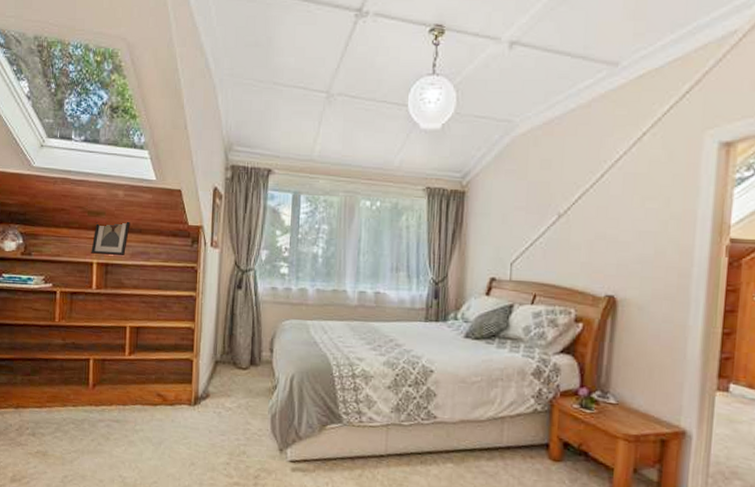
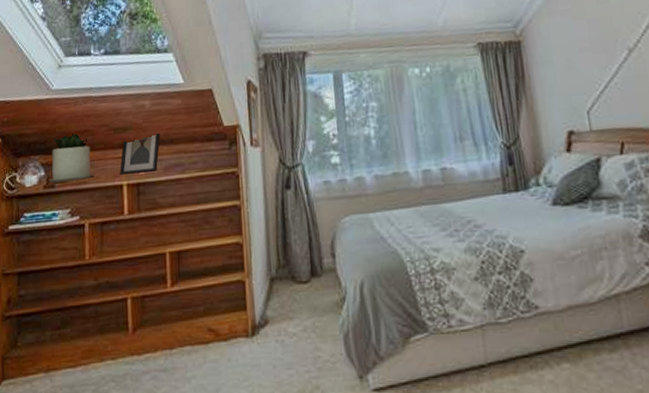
planter: none [25,209,68,253] -> present [48,134,94,183]

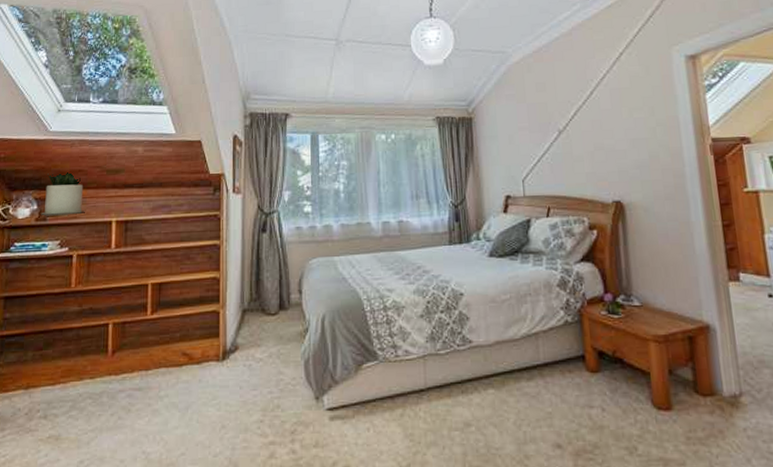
picture frame: present [120,133,160,175] -> none [110,177,150,212]

